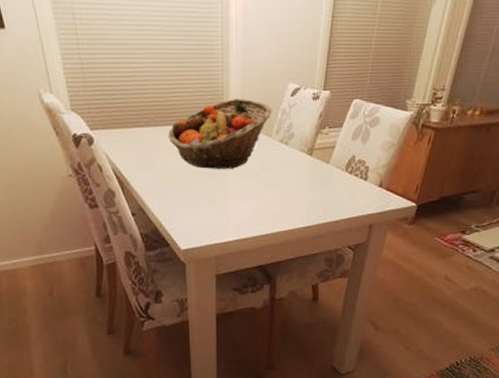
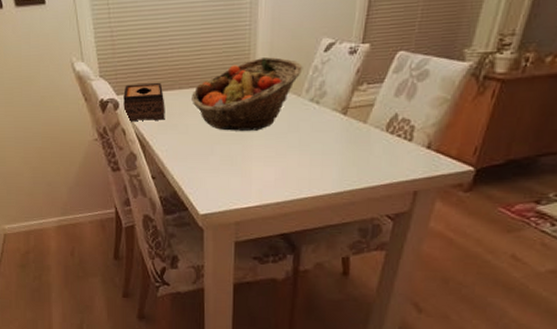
tissue box: none [98,118,143,158] -> present [123,82,165,122]

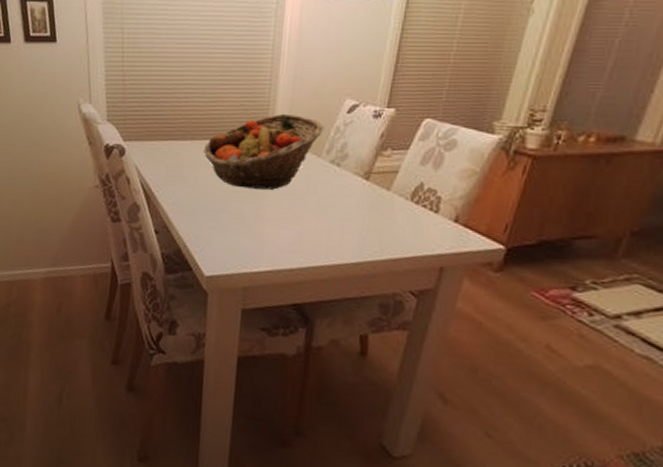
tissue box: present [123,82,165,122] -> none [129,131,175,171]

